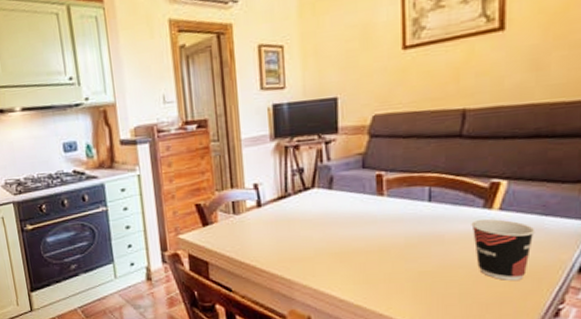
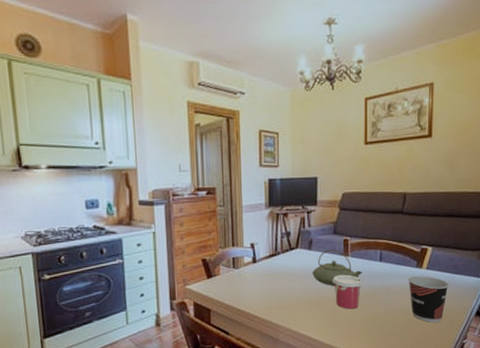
teapot: none [334,187,404,235] -> present [312,249,362,287]
cup: none [362,219,406,263] -> present [333,274,363,309]

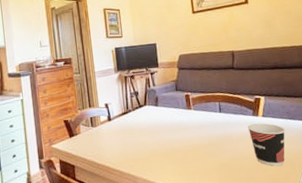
teapot: present [312,249,362,287] -> none [161,104,206,138]
cup: present [333,274,363,309] -> none [180,126,208,158]

